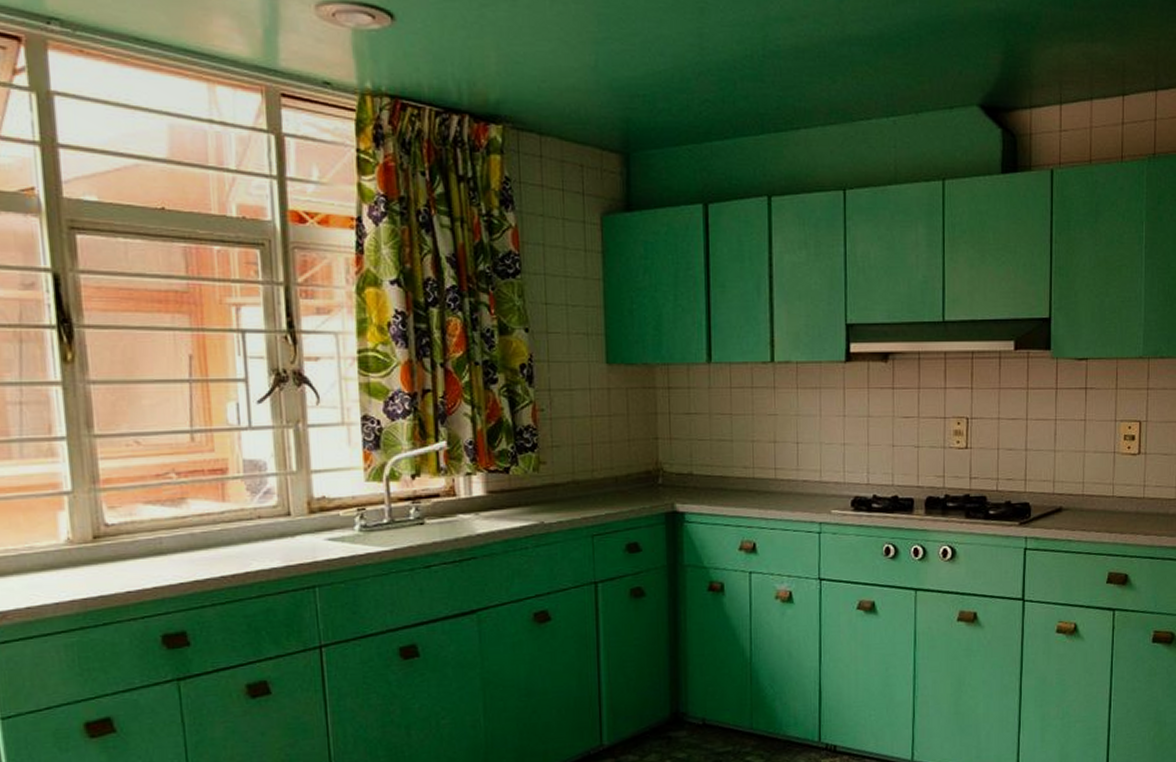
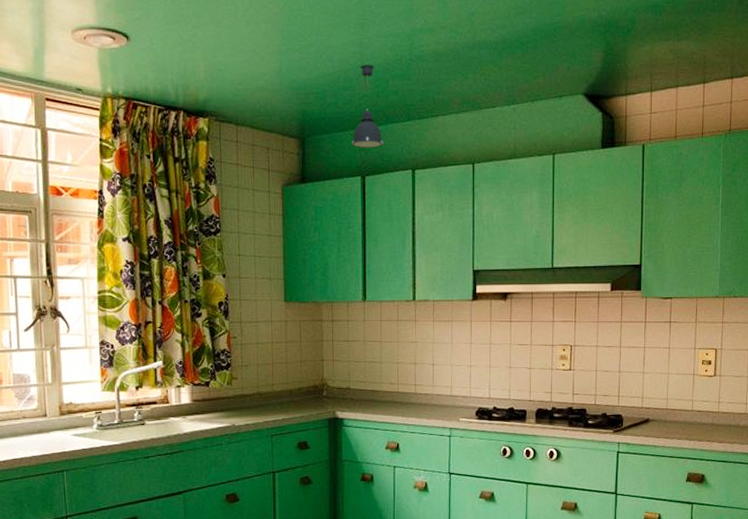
pendant light: none [690,61,731,168] -> present [352,65,383,148]

